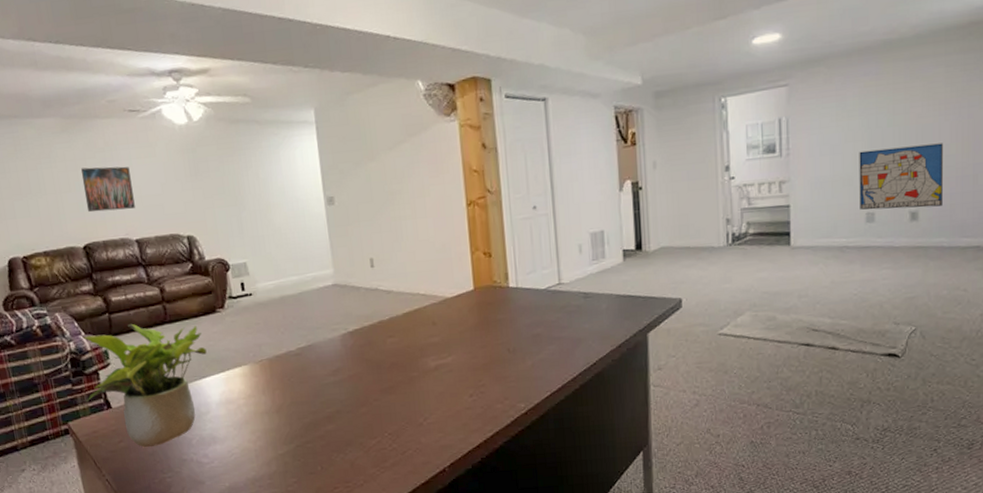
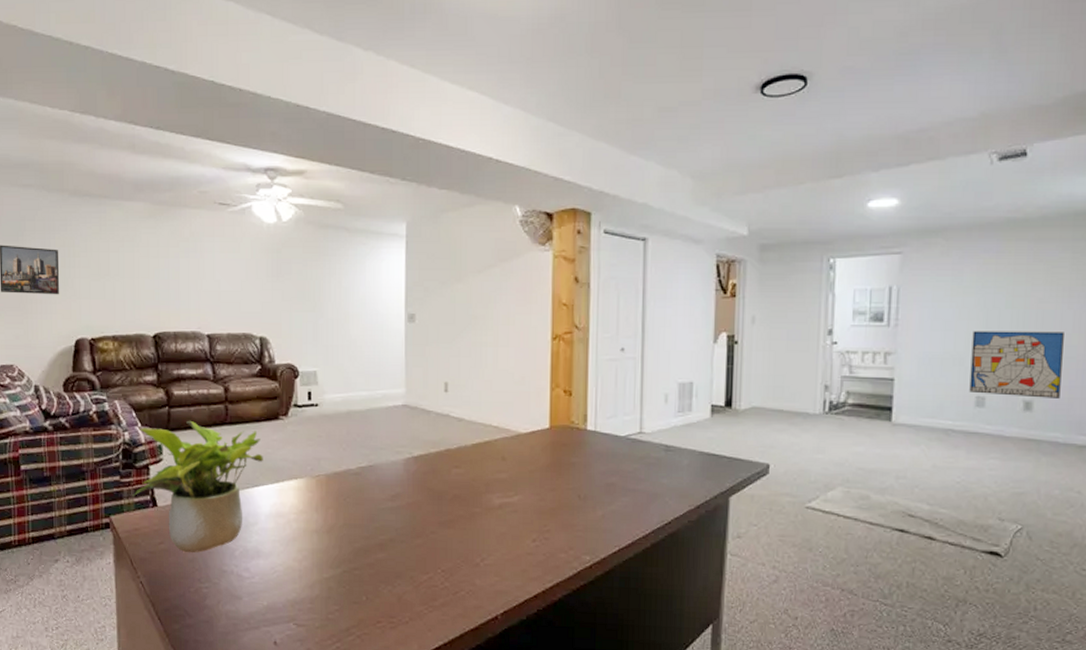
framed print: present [80,166,135,213] -> none [162,256,211,302]

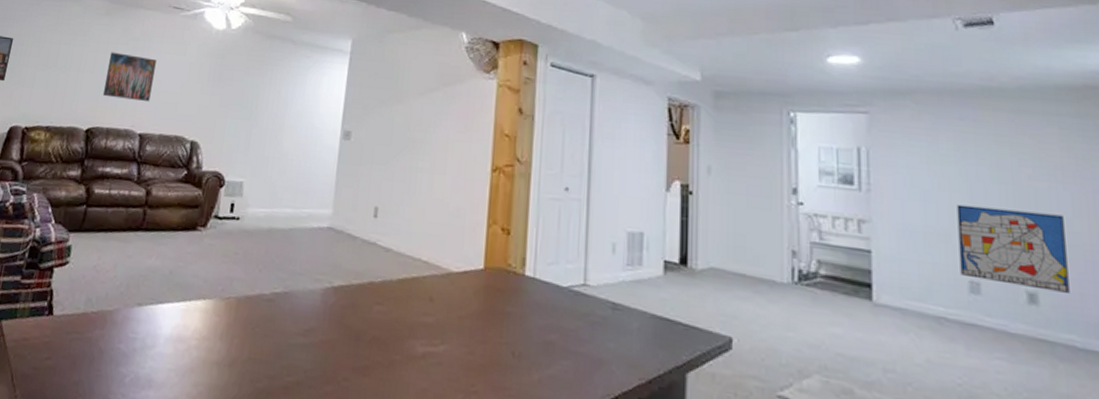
potted plant: present [132,420,263,553] -> none [29,222,174,375]
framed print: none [162,256,211,302] -> present [102,52,157,101]

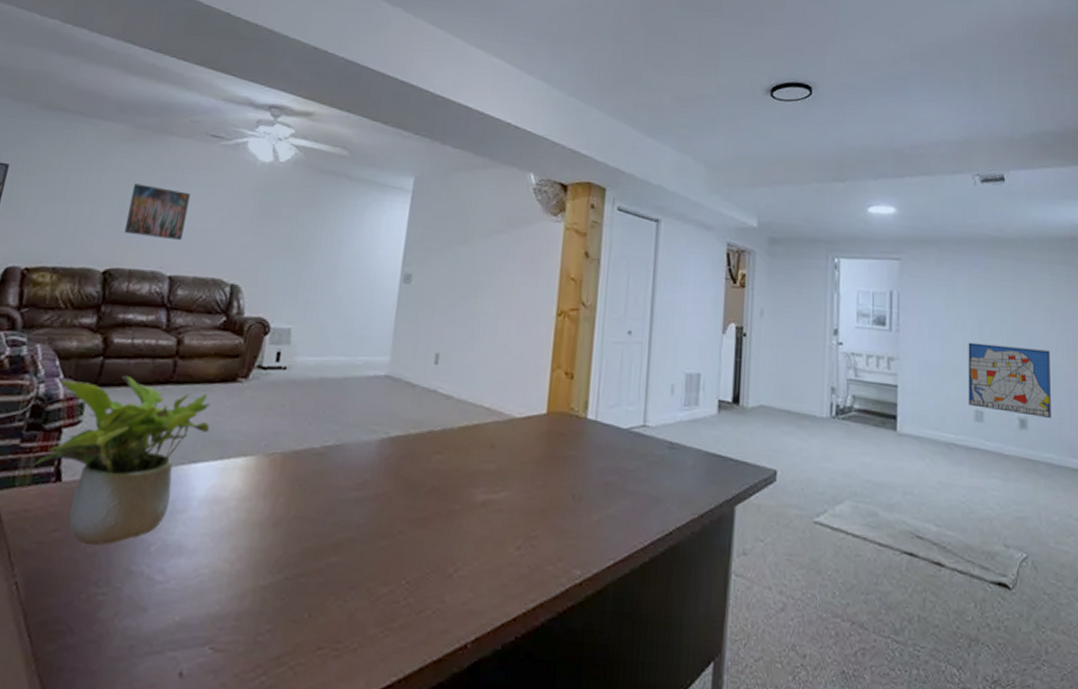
potted plant: none [29,222,174,375] -> present [31,375,210,546]

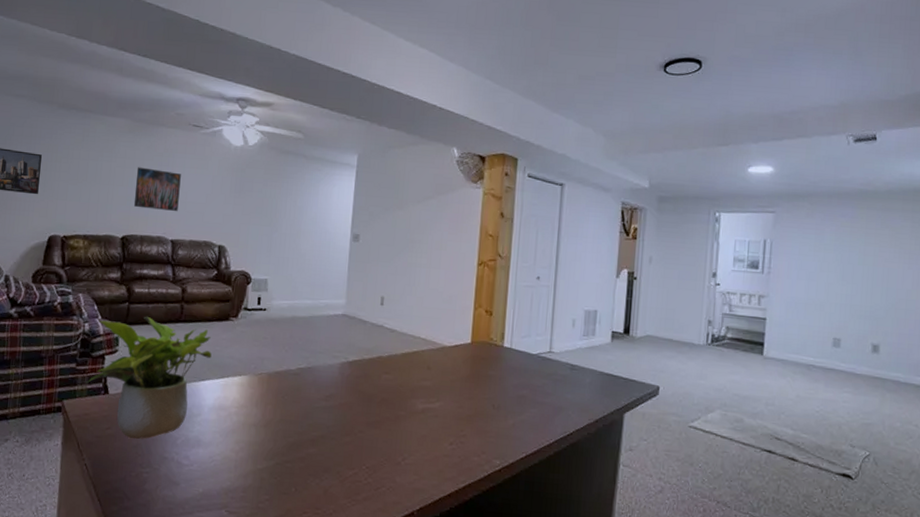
wall art: present [968,342,1051,418] -> none [828,282,905,344]

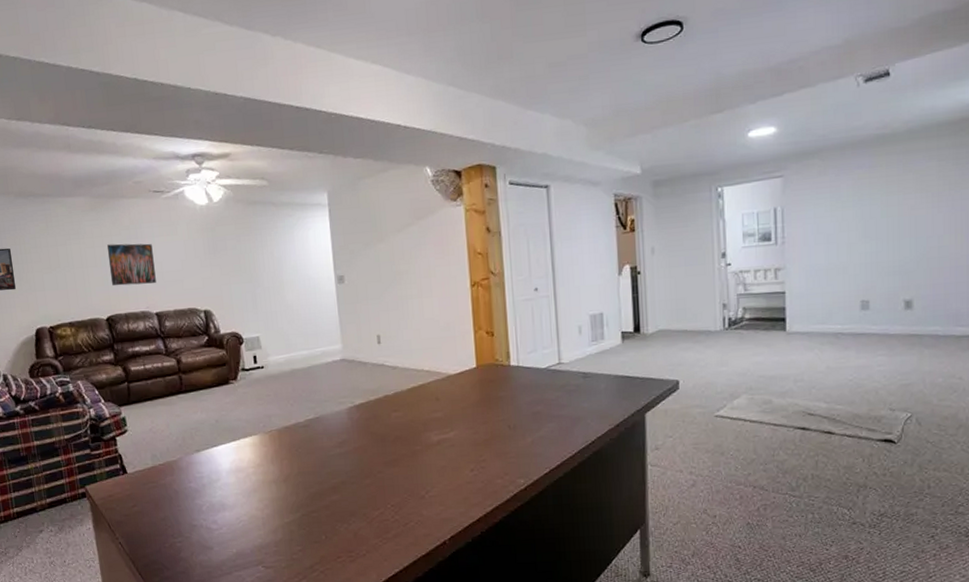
potted plant: present [86,316,212,439] -> none [102,392,219,512]

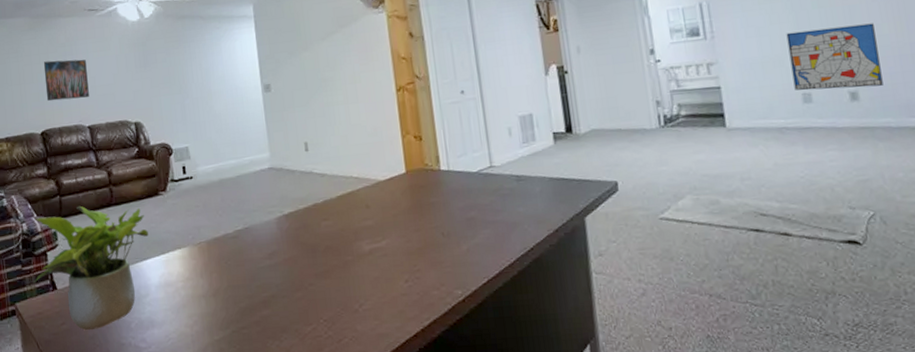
potted plant: none [102,392,219,512] -> present [33,205,149,330]
wall art: none [853,234,937,298] -> present [786,23,883,91]

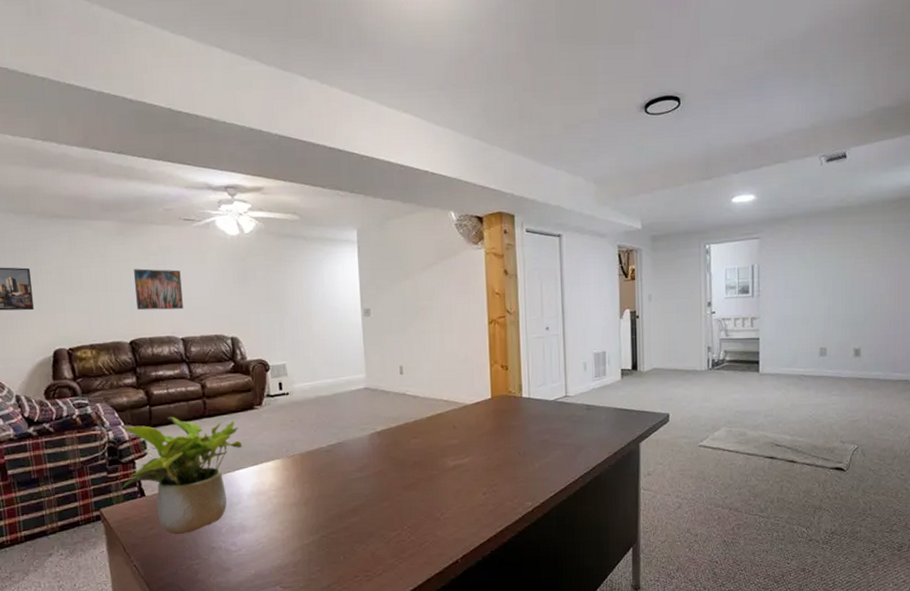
wall art: present [786,23,883,91] -> none [815,293,880,346]

